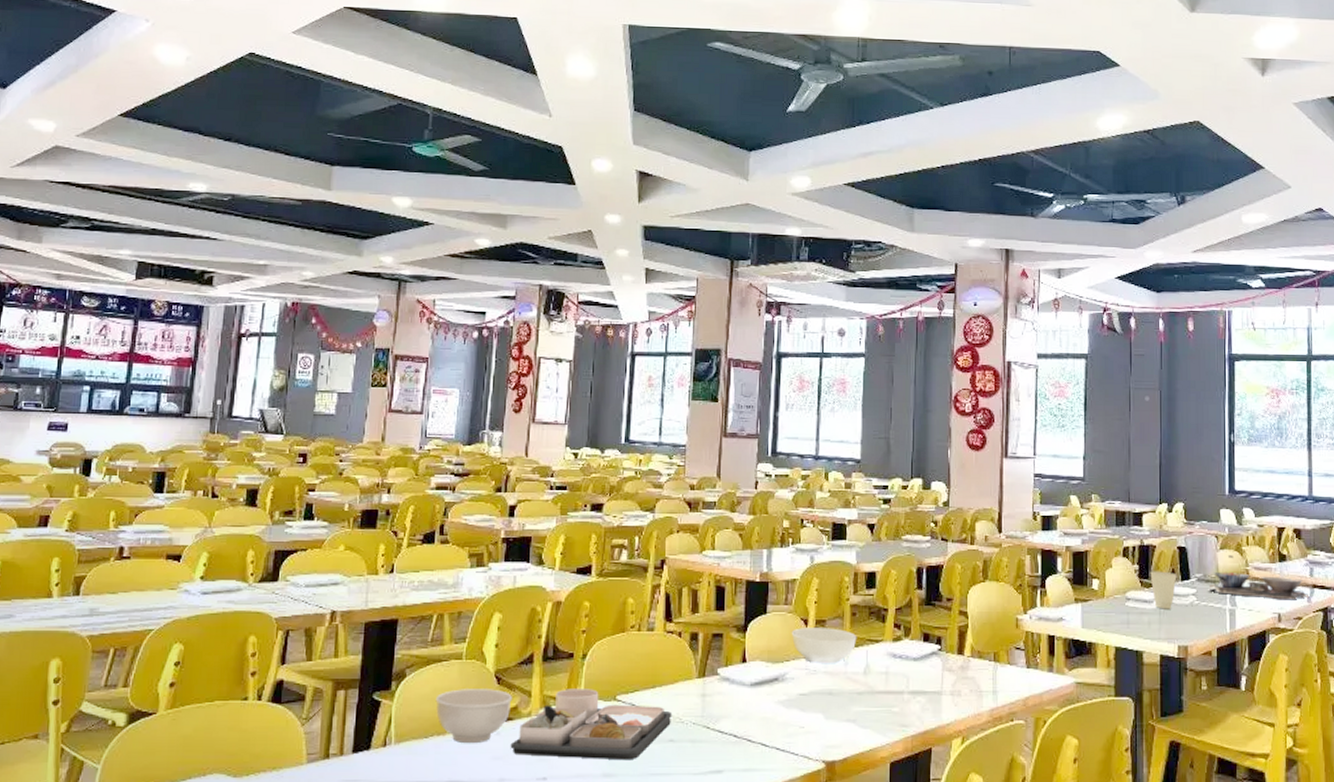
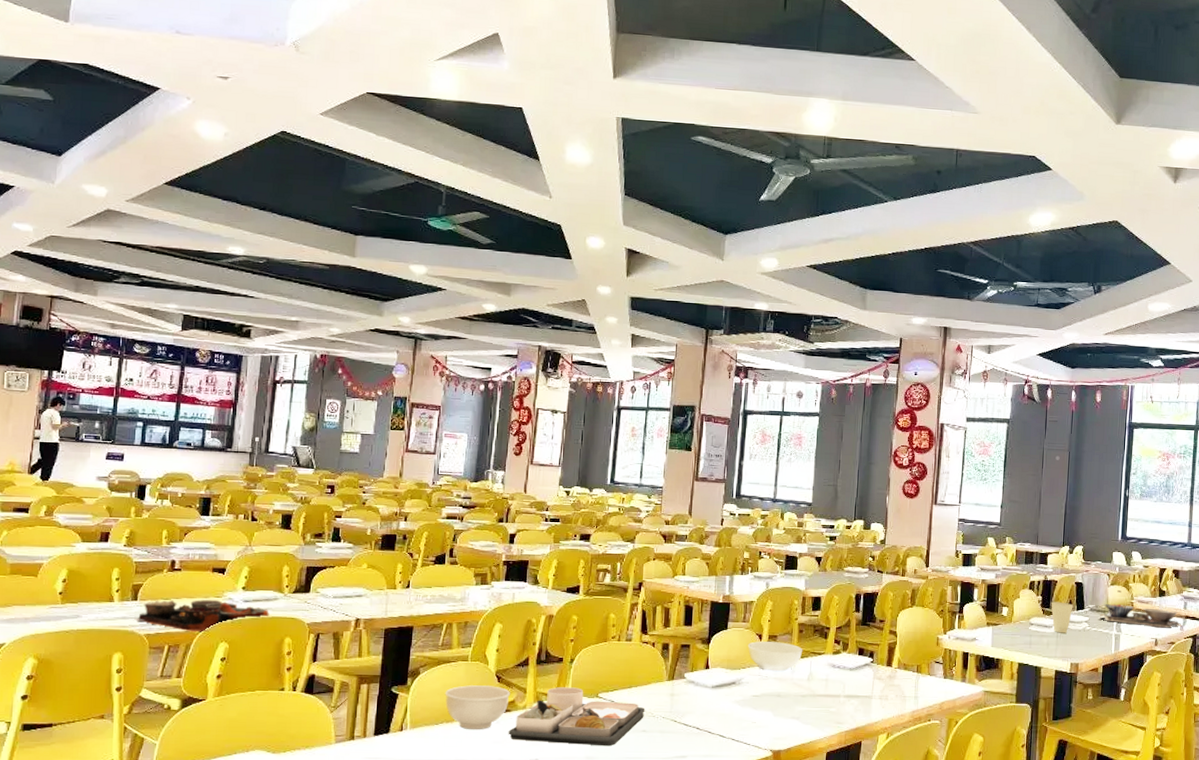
food tray: none [75,593,231,632] -> present [134,600,269,632]

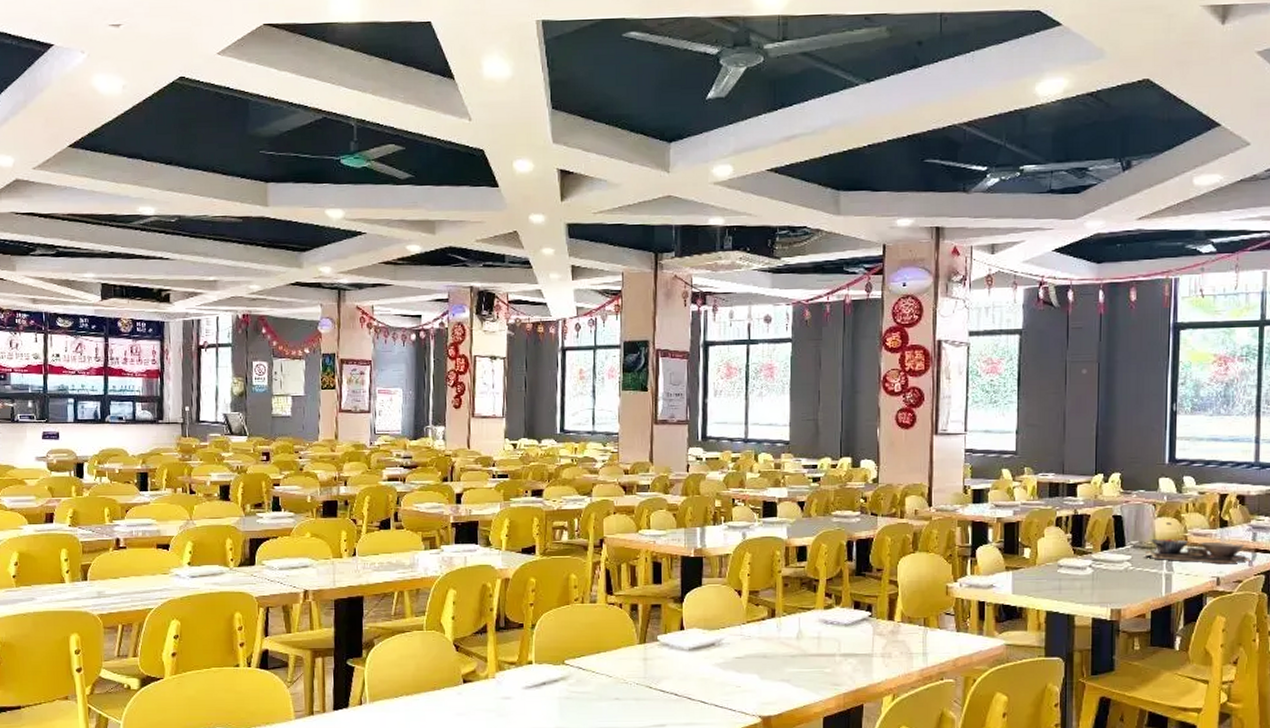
food tray: present [134,600,269,632] -> none [86,577,217,611]
soup bowl: present [445,685,511,730] -> none [402,655,471,703]
food tray: present [508,687,646,746] -> none [471,654,617,716]
bowl: present [747,641,803,672] -> none [726,598,790,631]
cup: present [1051,602,1074,633] -> none [1083,539,1112,575]

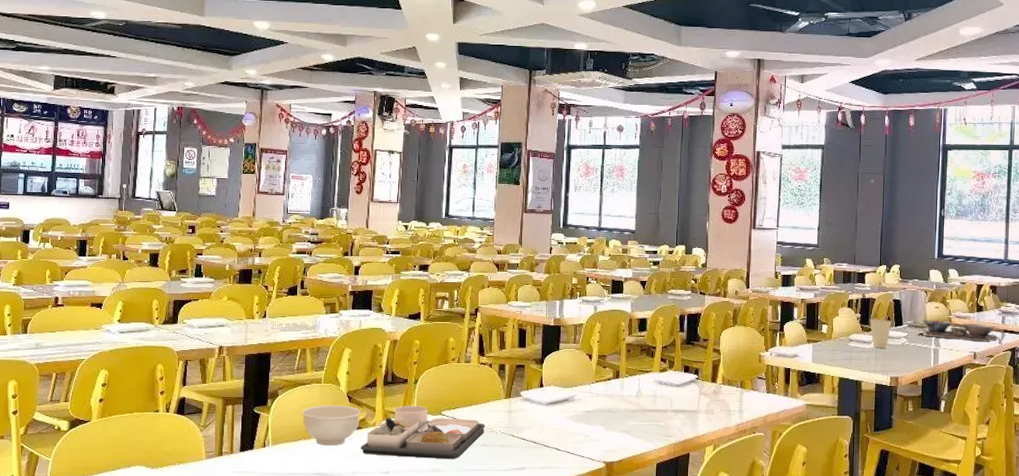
soup bowl: none [402,655,471,703] -> present [302,405,362,446]
food tray: none [471,654,617,716] -> present [360,406,485,460]
cup: none [1083,539,1112,575] -> present [869,319,892,349]

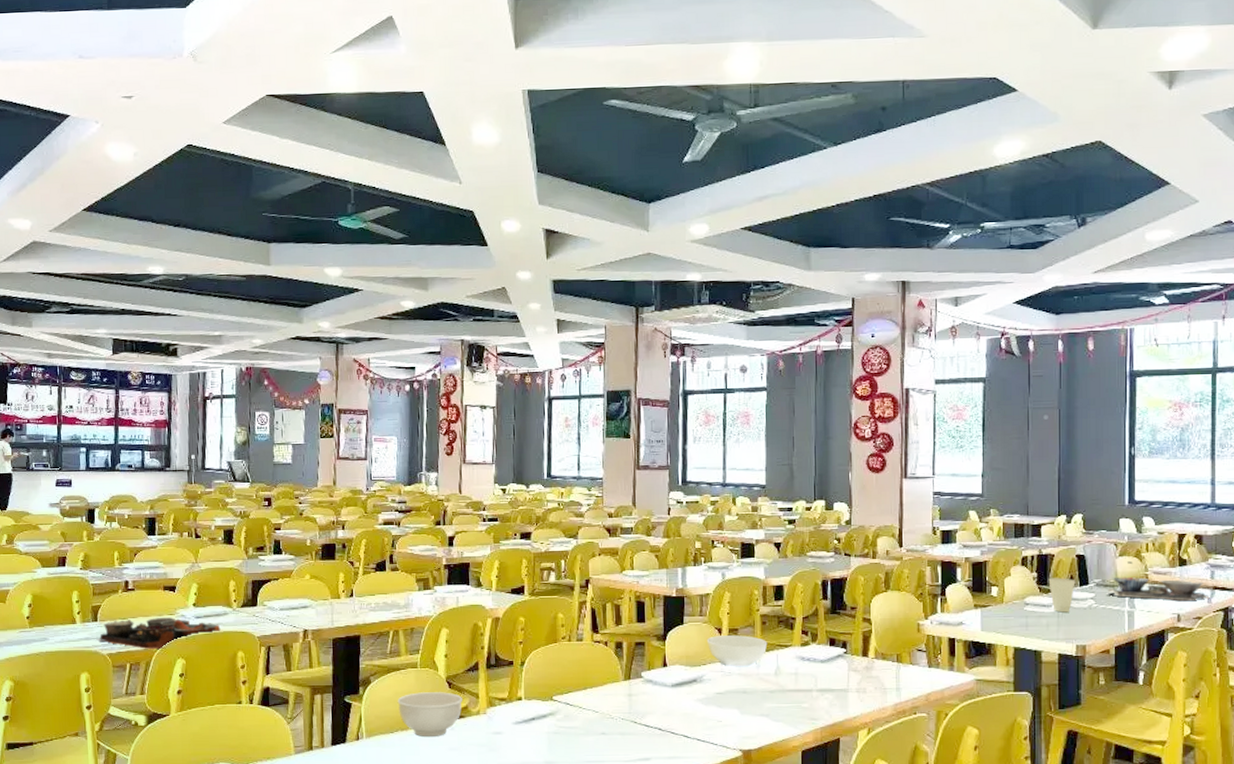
food tray: none [25,332,143,361] -> present [96,618,221,650]
food tray: present [360,406,485,460] -> none [464,691,603,750]
bowl: none [578,361,631,389] -> present [706,635,768,667]

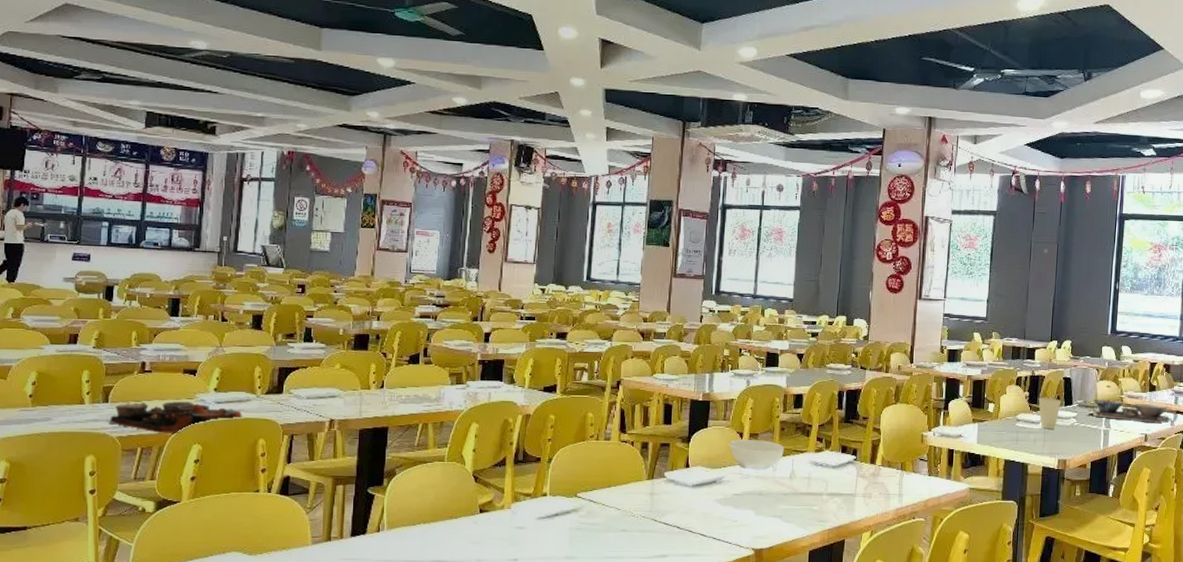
soup bowl: present [397,692,464,738] -> none [421,486,489,531]

